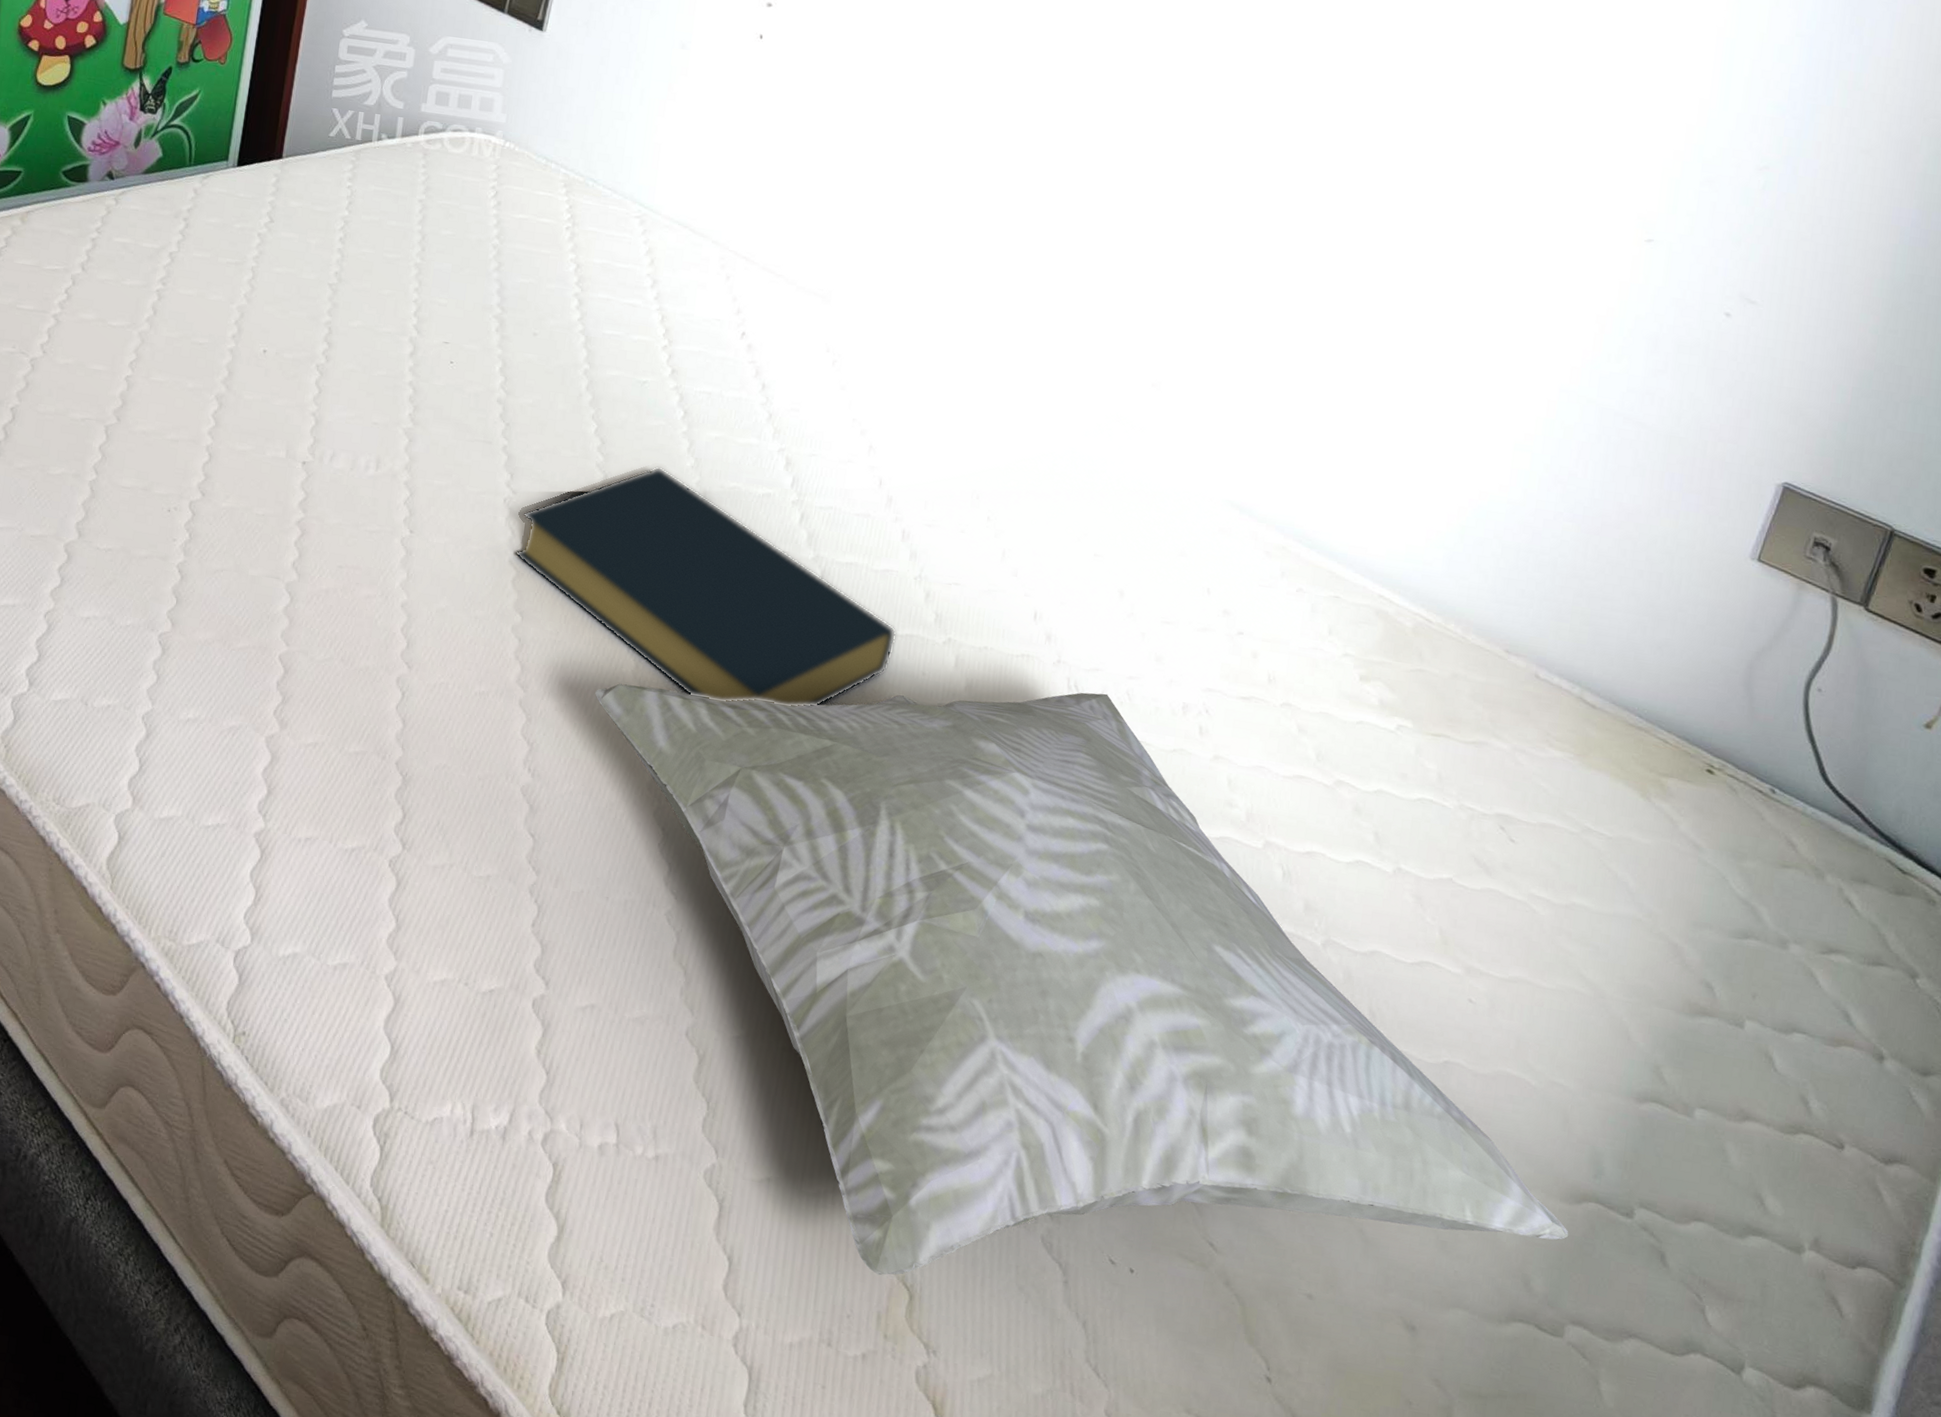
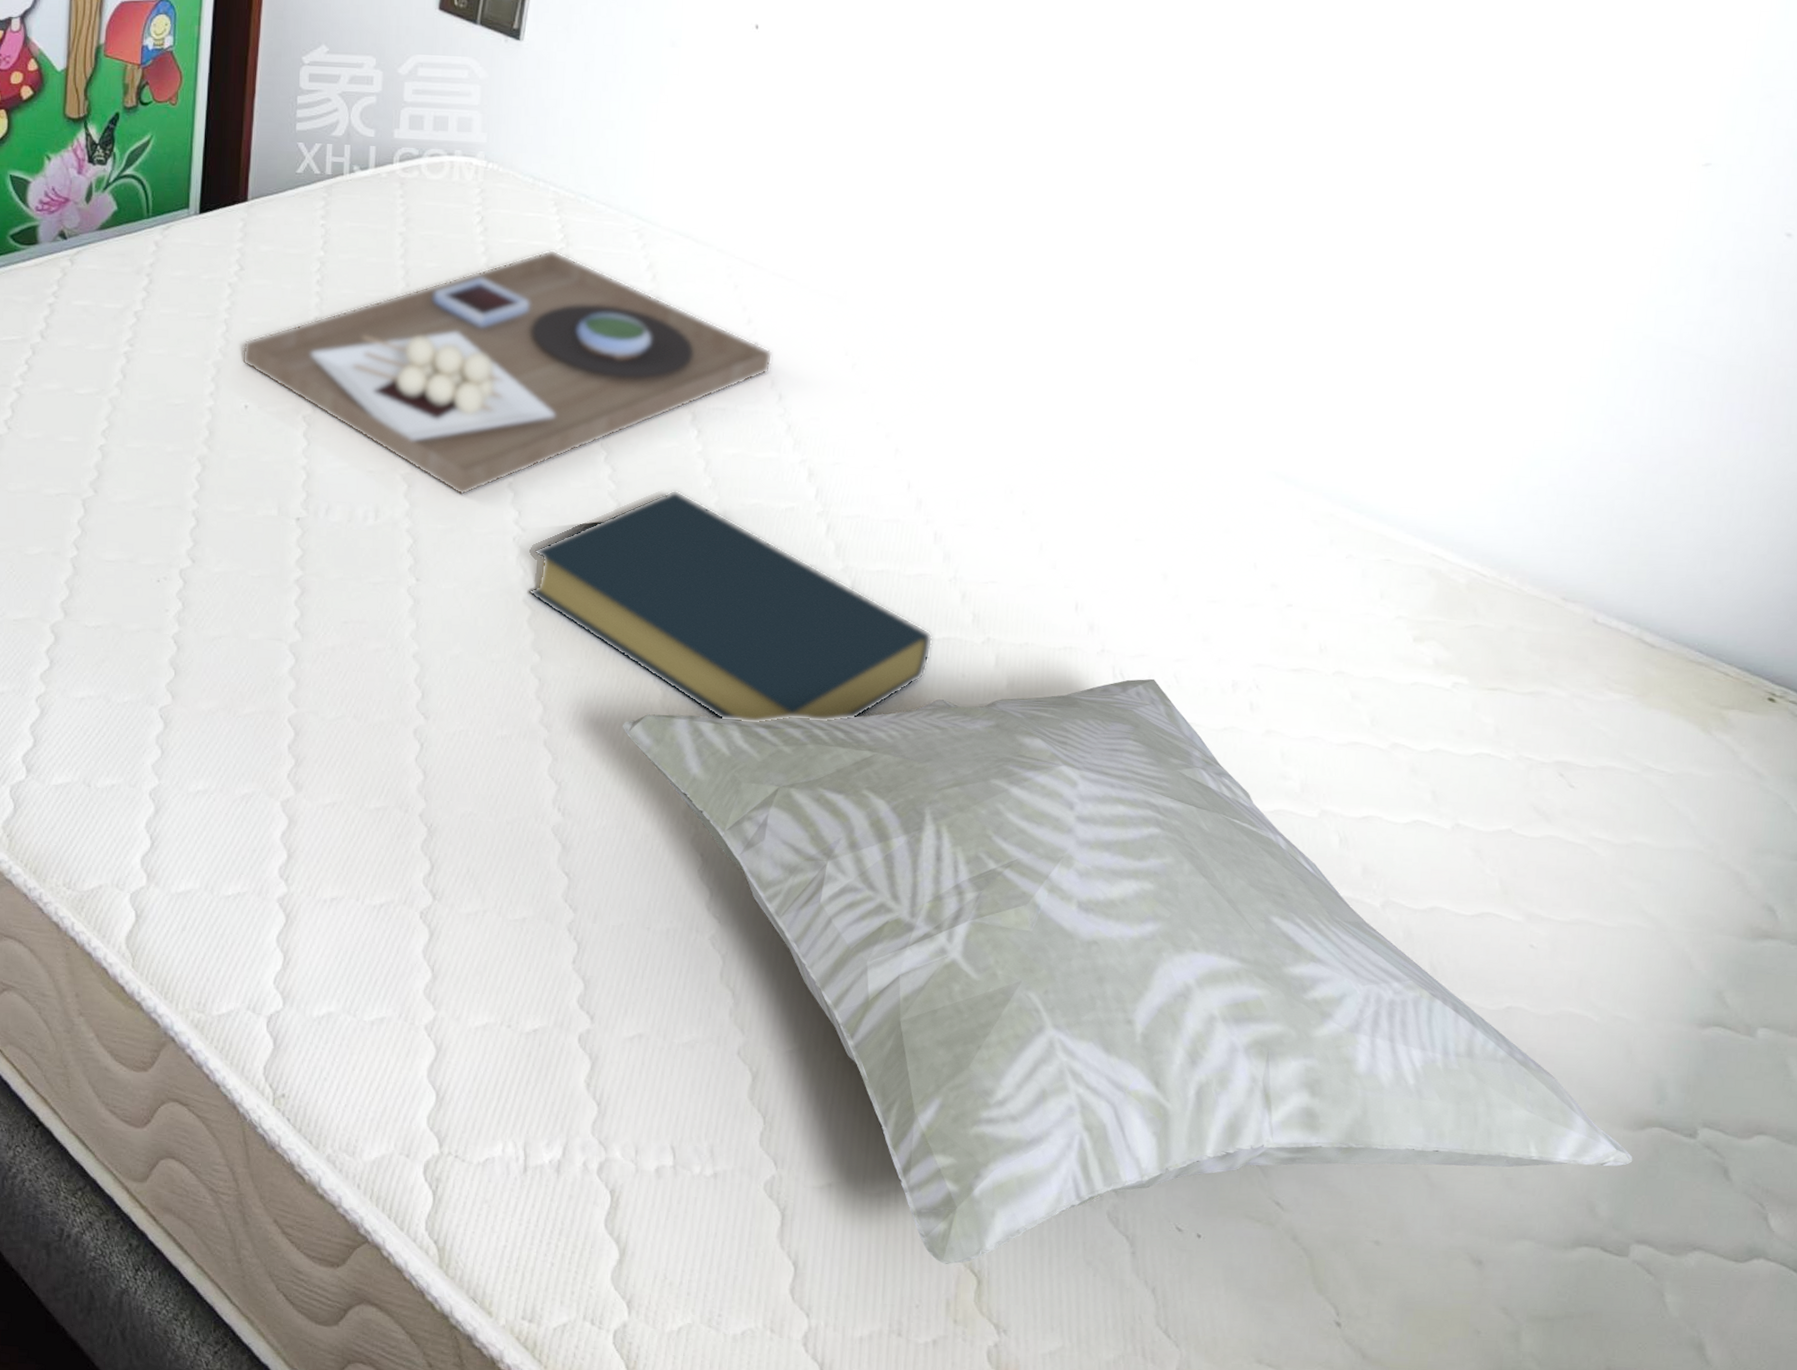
platter: none [264,227,759,455] -> present [241,249,773,496]

